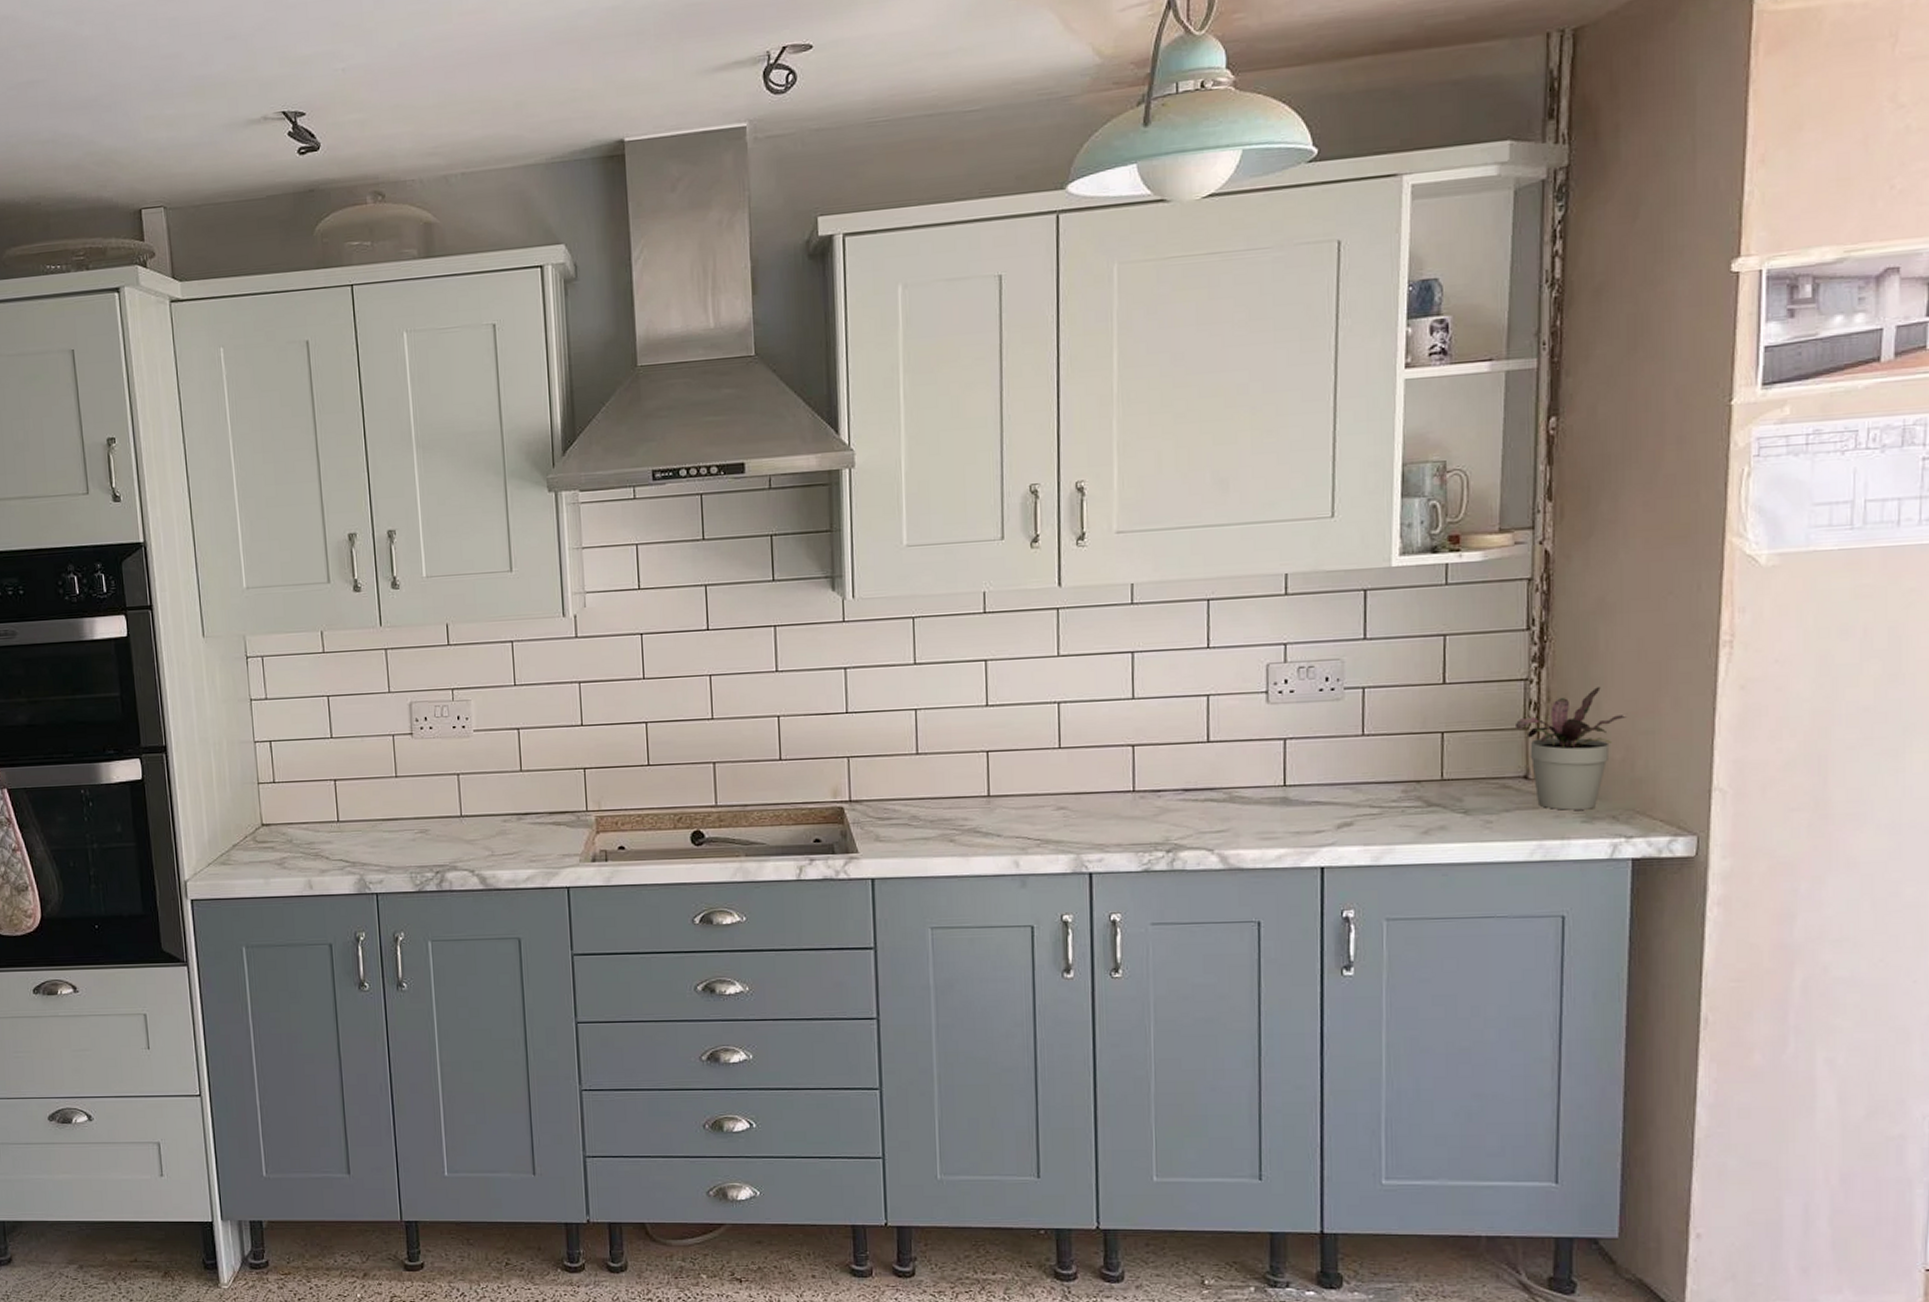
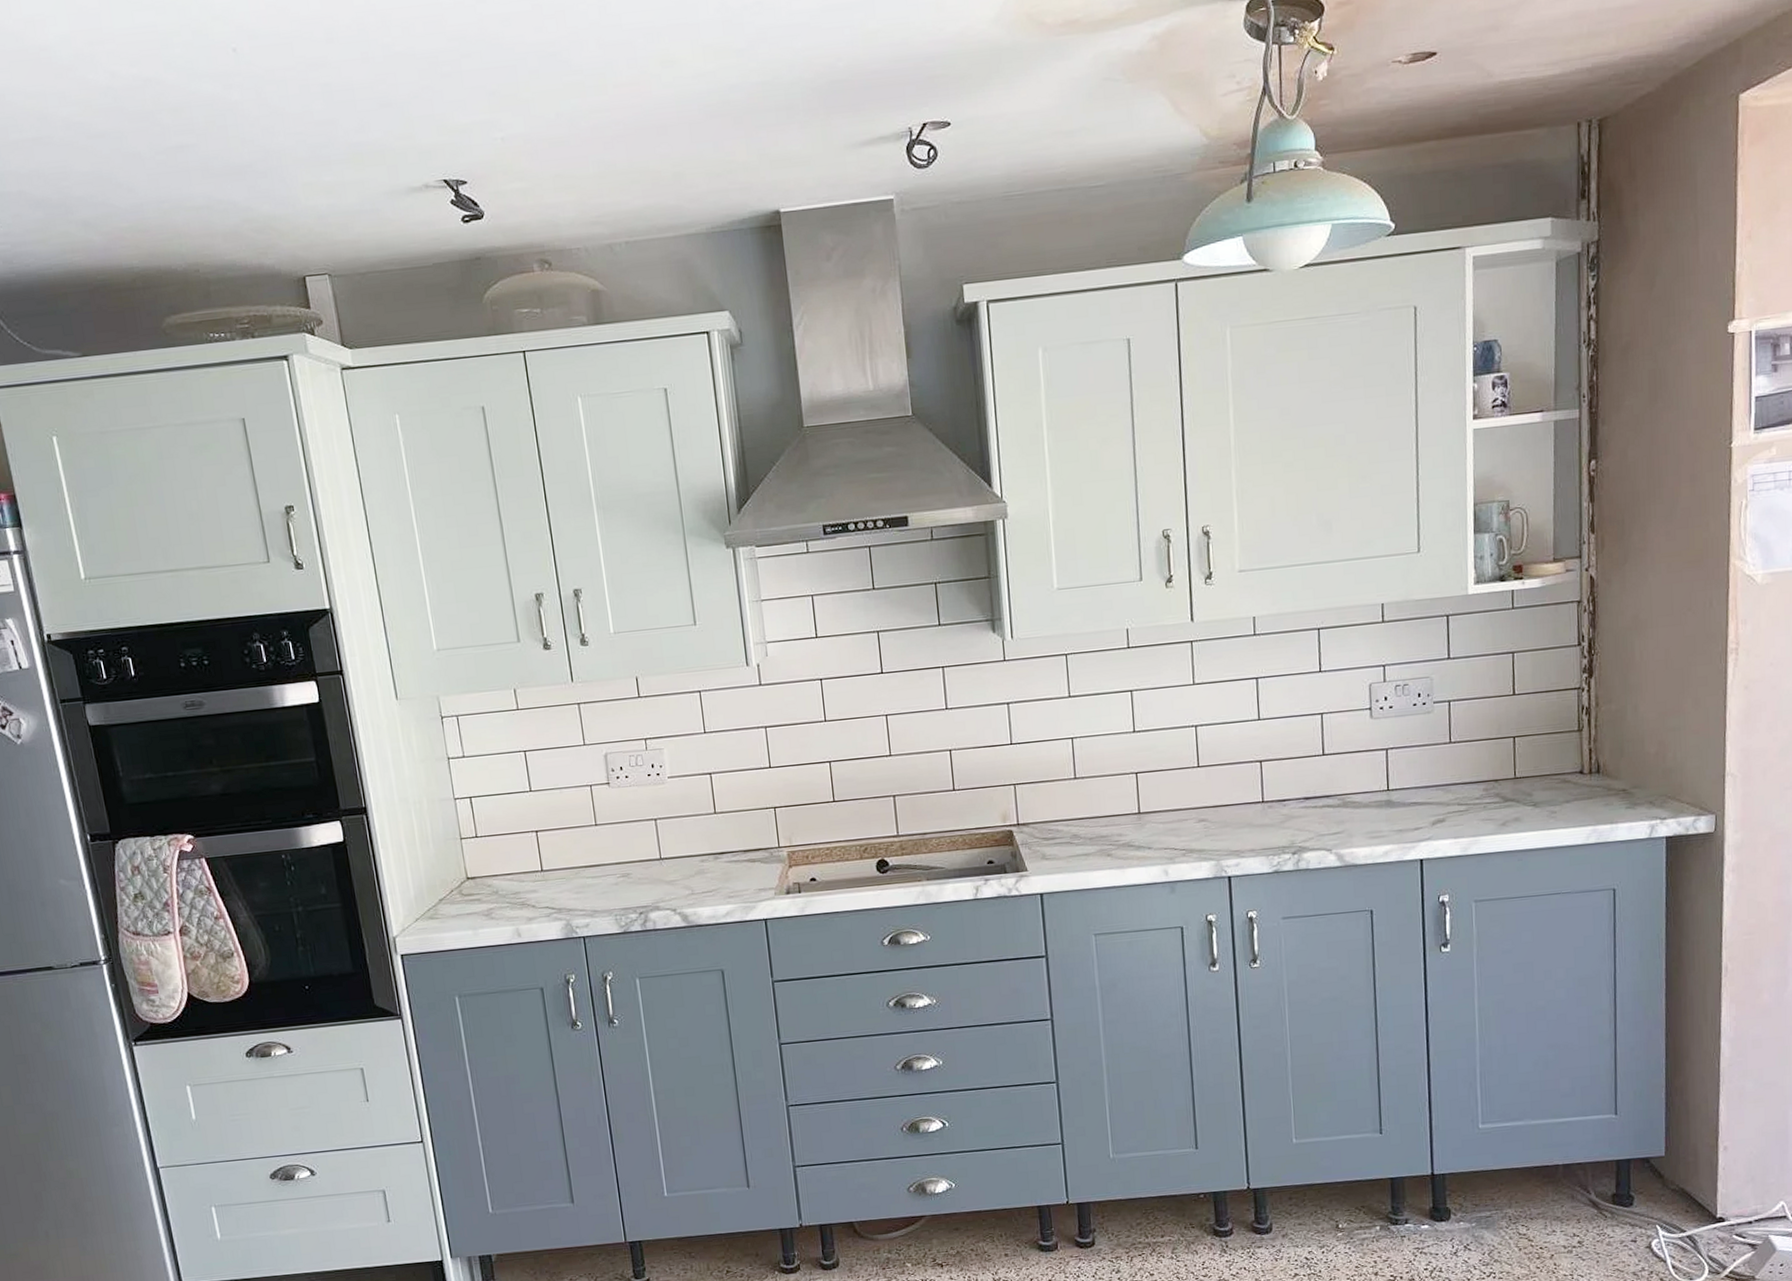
potted plant: present [1514,687,1628,810] -> none [1571,692,1659,799]

